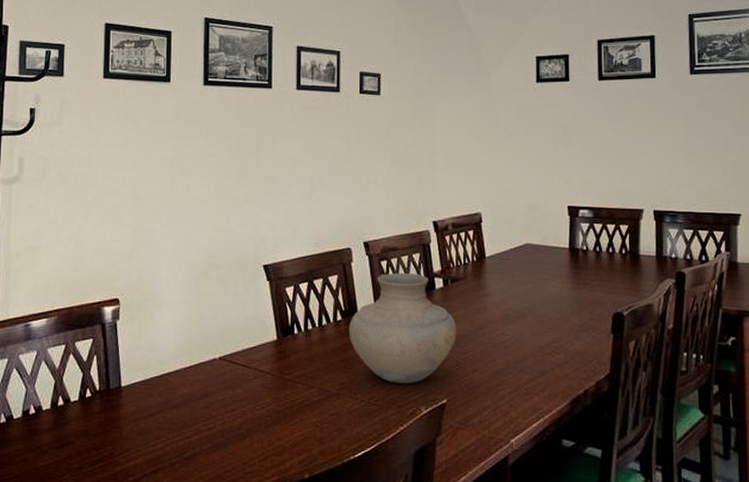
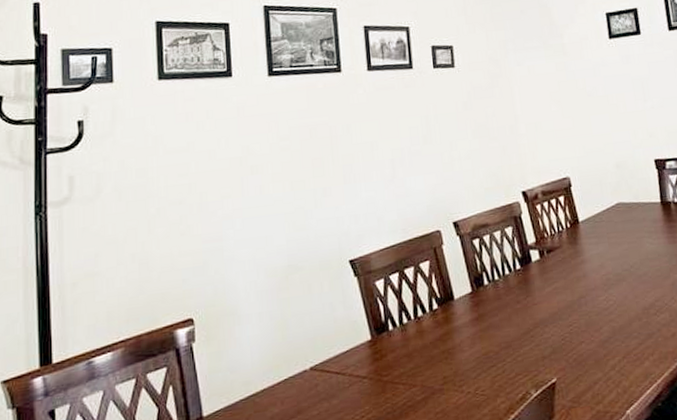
vase: present [349,272,457,383] -> none [446,248,559,369]

